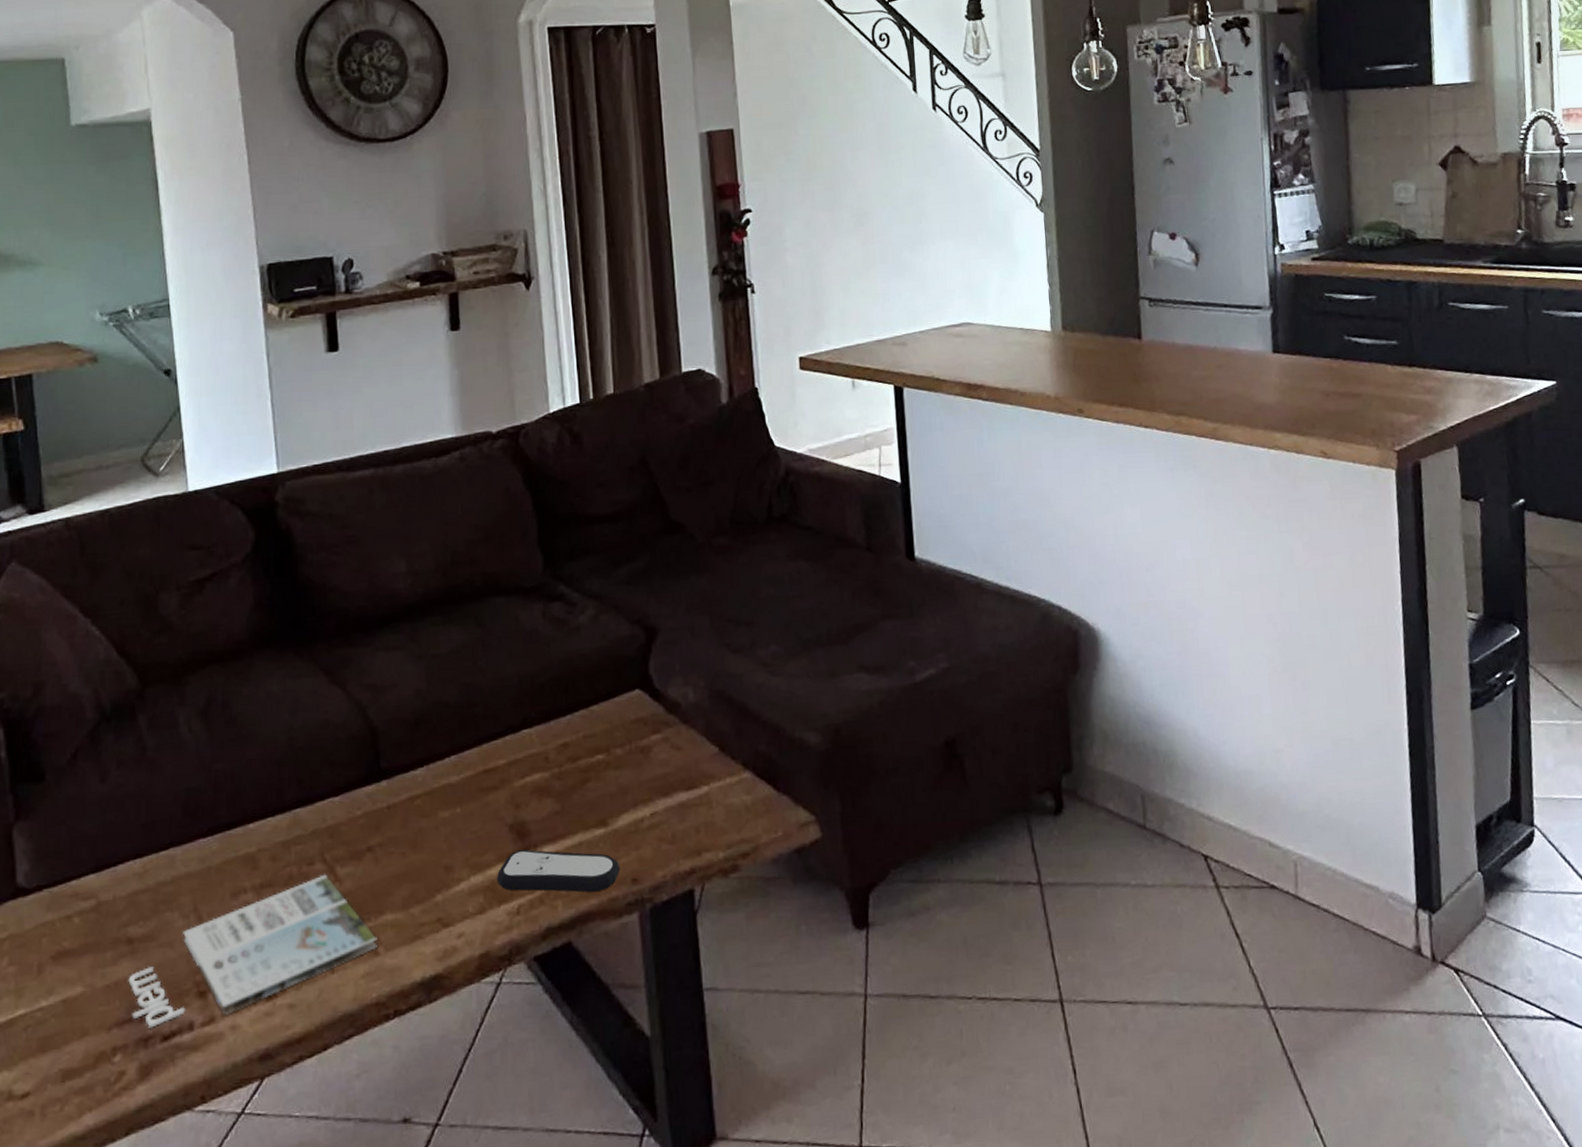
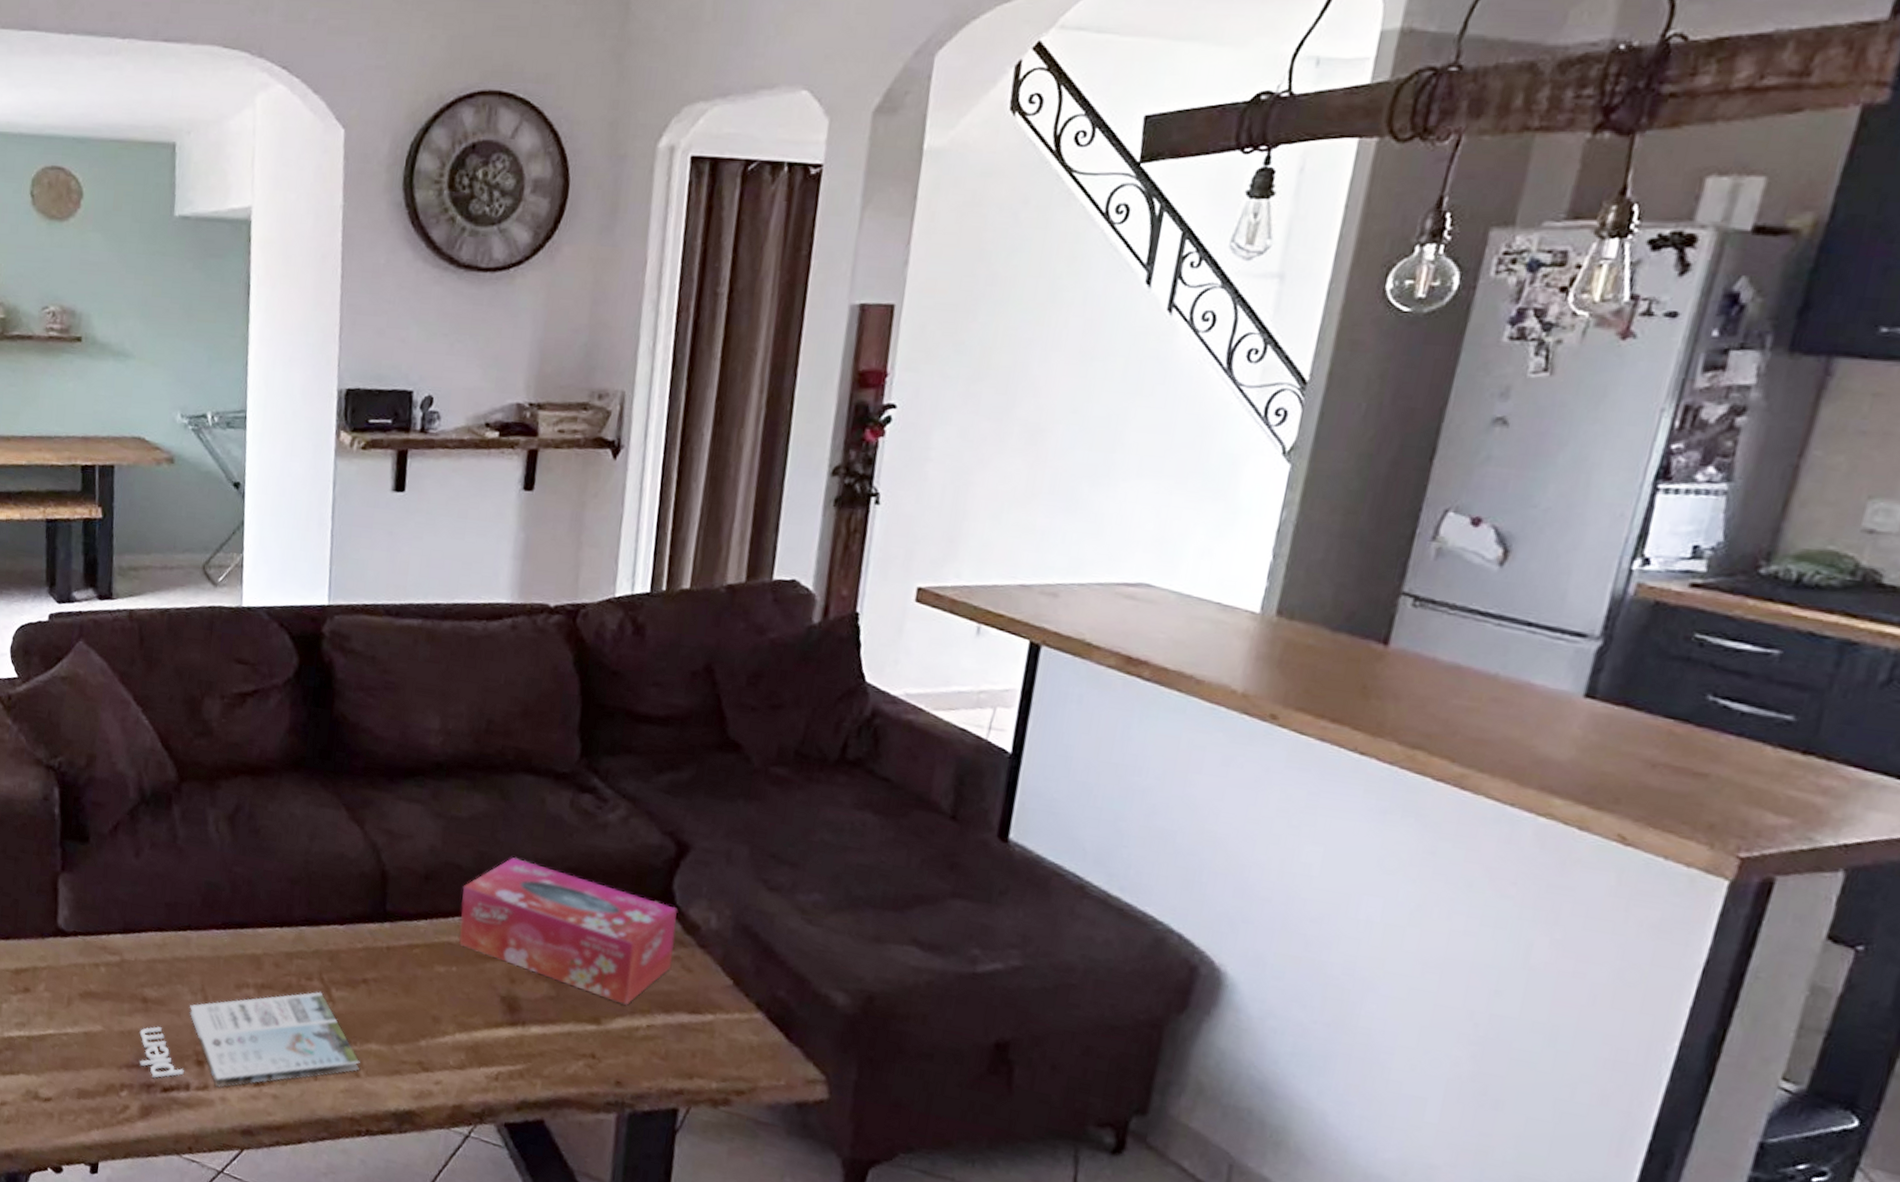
tissue box: none [453,680,662,800] -> present [458,857,678,1005]
remote control: present [497,849,621,892] -> none [481,1022,606,1083]

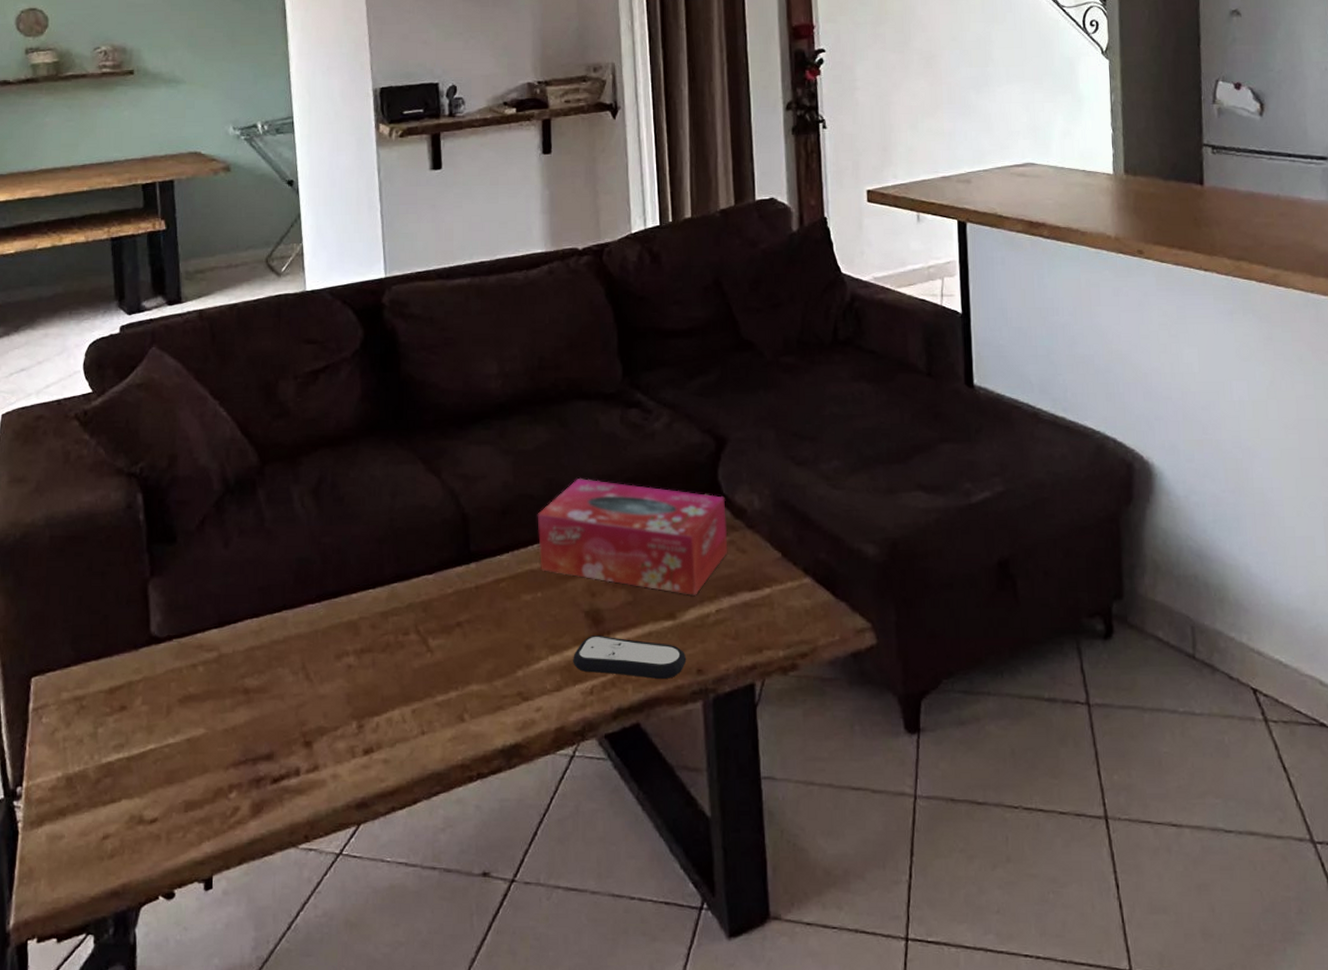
magazine: present [139,991,360,1087] -> none [244,644,464,771]
remote control: none [481,1022,606,1083] -> present [573,636,687,679]

